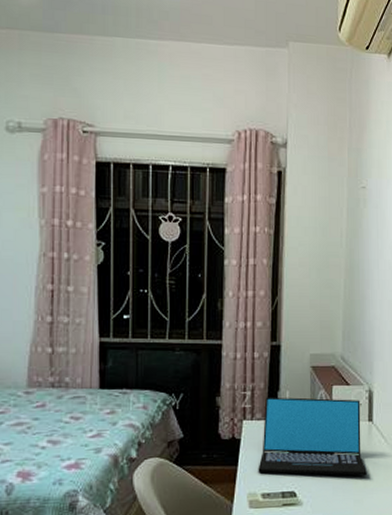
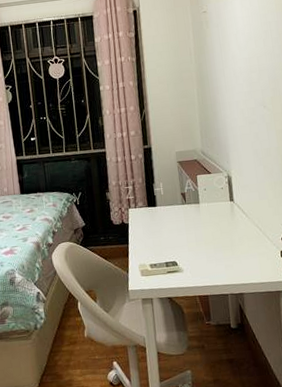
laptop: present [258,397,367,476] -> none [144,185,234,249]

